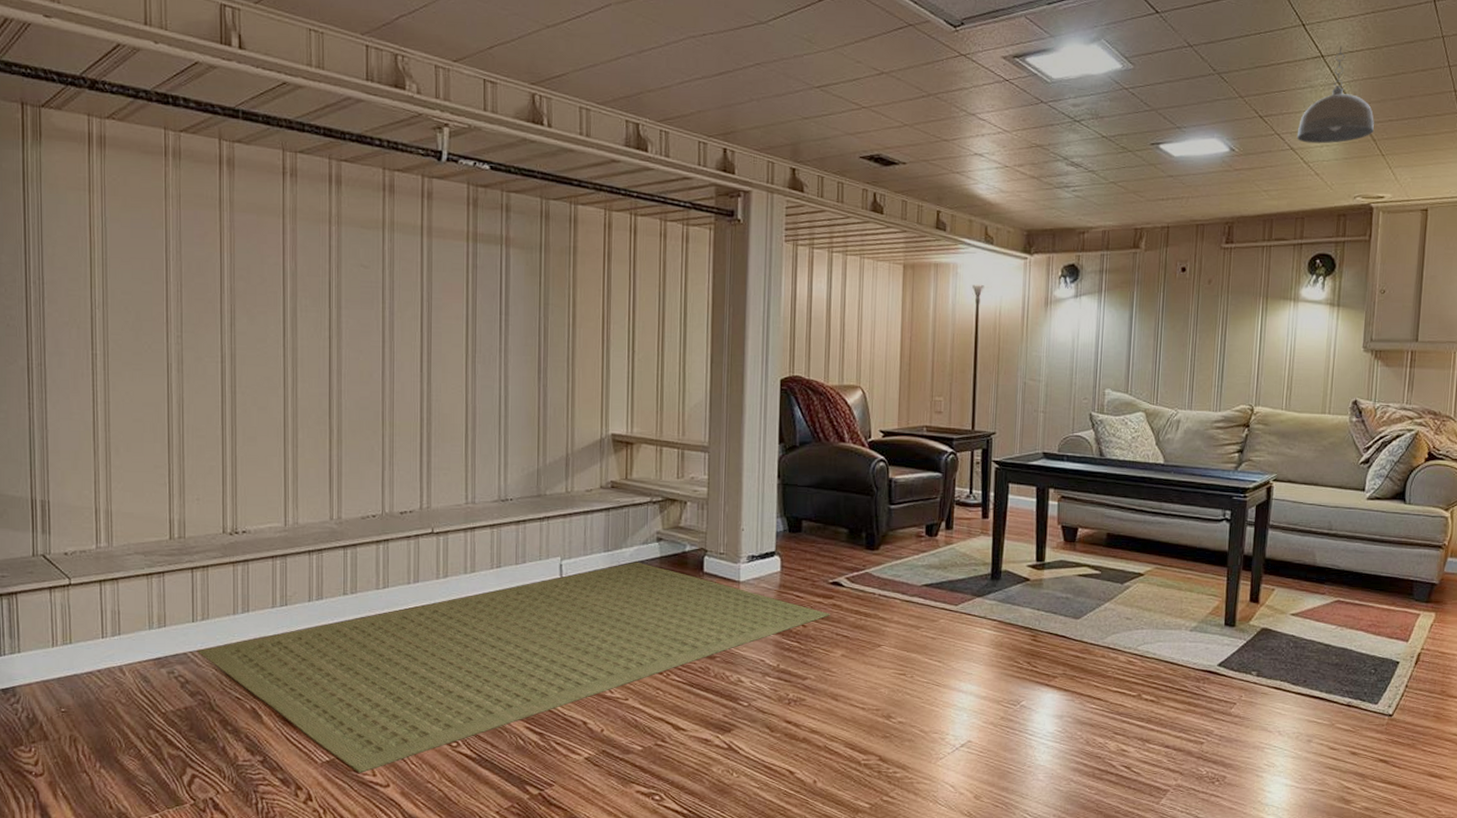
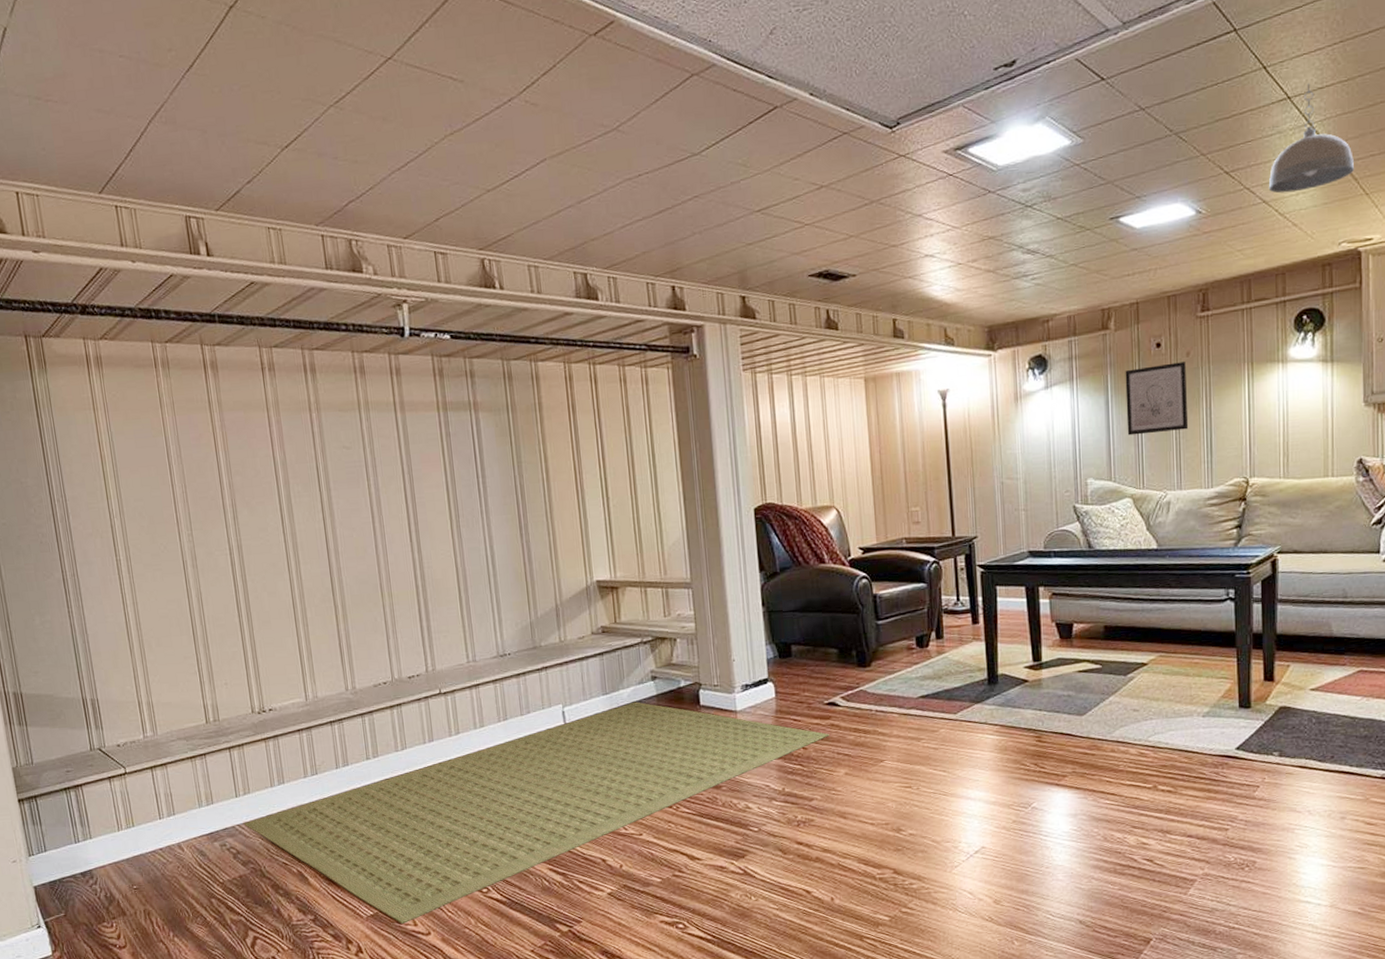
wall art: none [1147,288,1207,353] -> present [1125,362,1189,436]

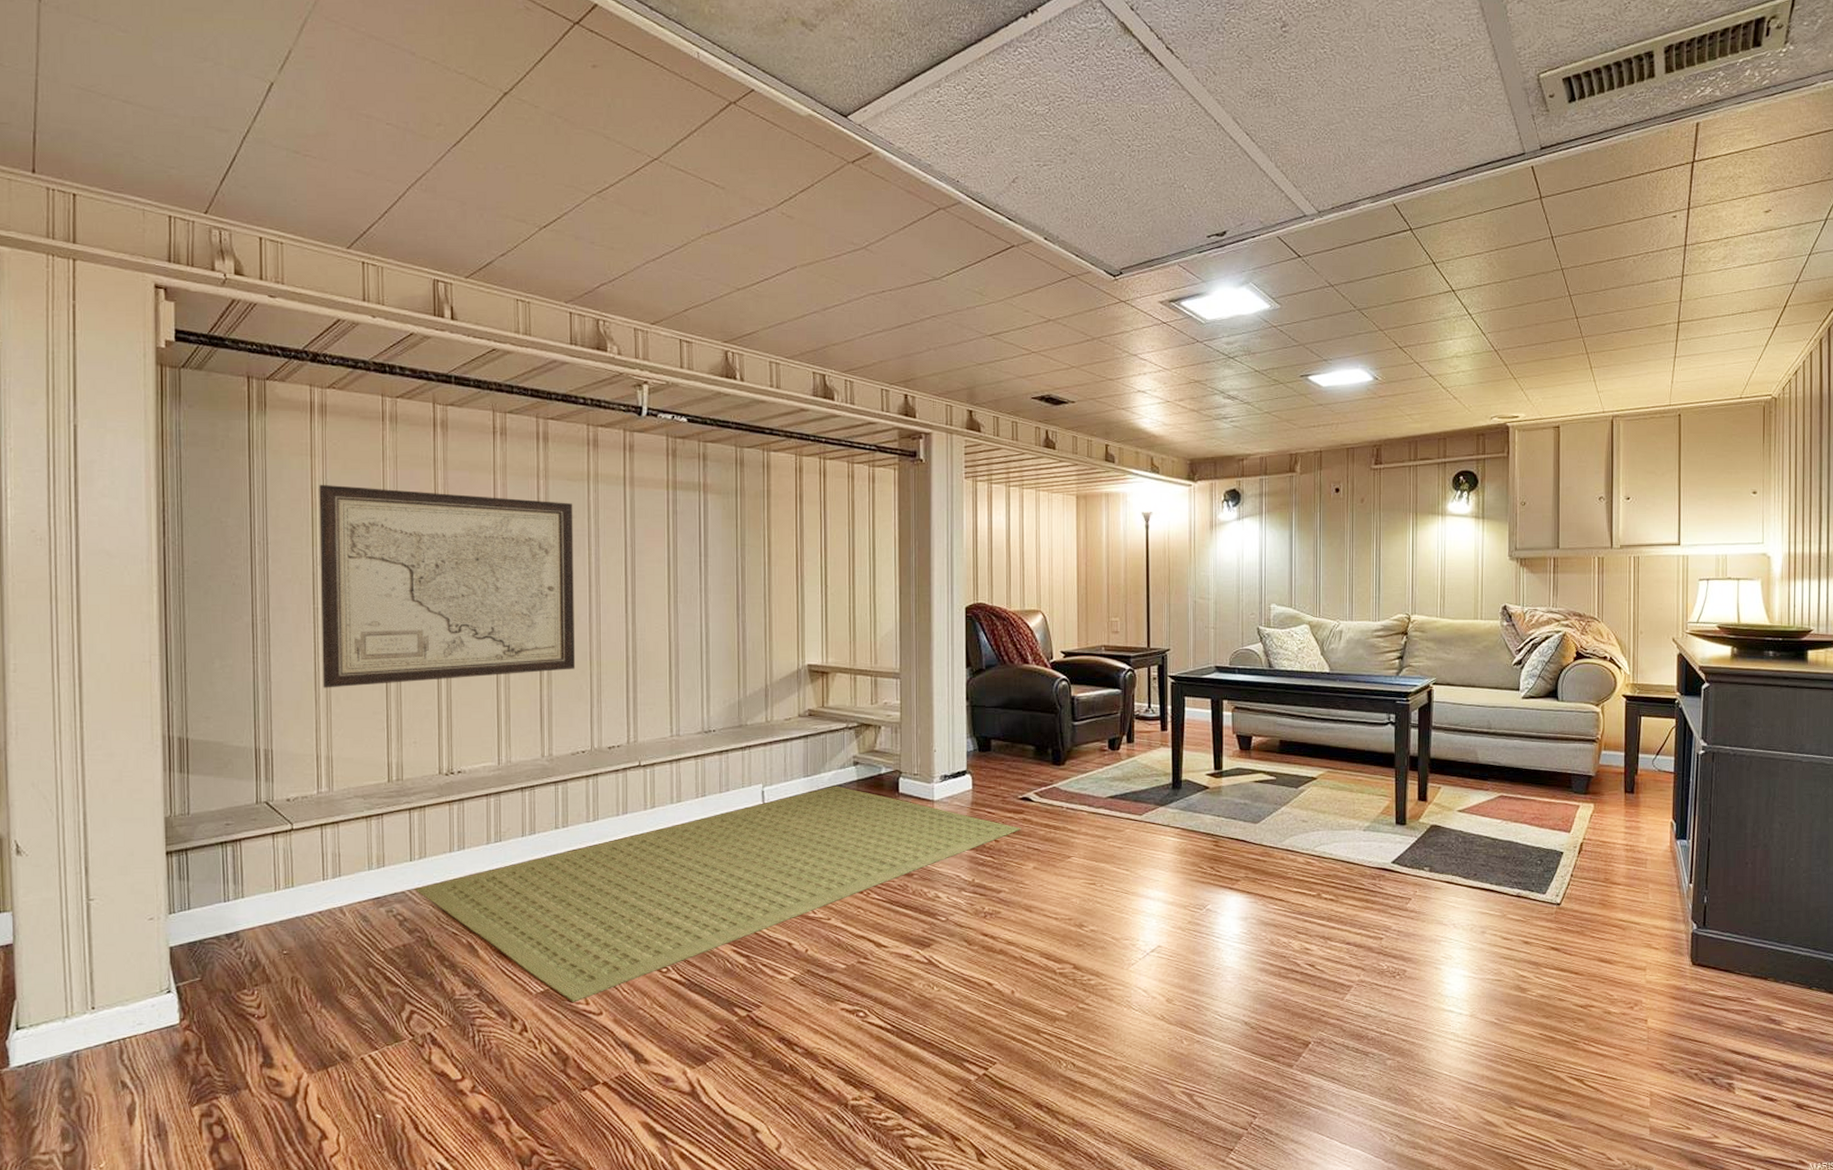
wall art: none [105,434,368,637] -> present [319,484,576,688]
wall art: present [1125,362,1189,436] -> none [1307,507,1361,568]
pendant light: present [1268,83,1354,194] -> none [1434,281,1505,370]

